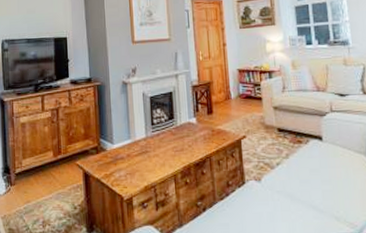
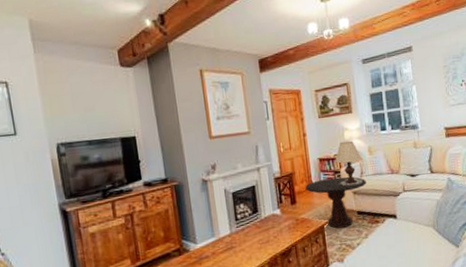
side table: none [223,90,289,144] -> present [305,176,367,229]
table lamp: none [254,53,285,100] -> present [334,140,363,186]

